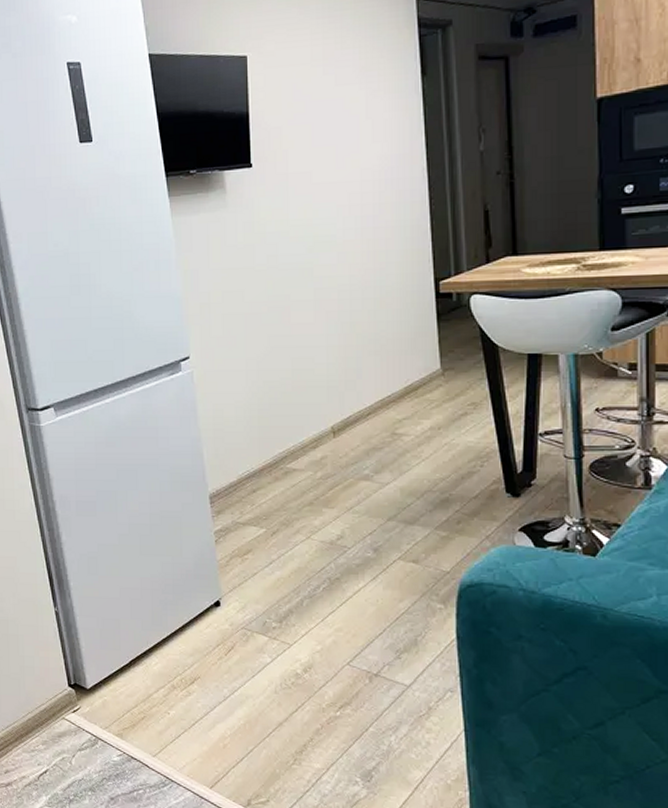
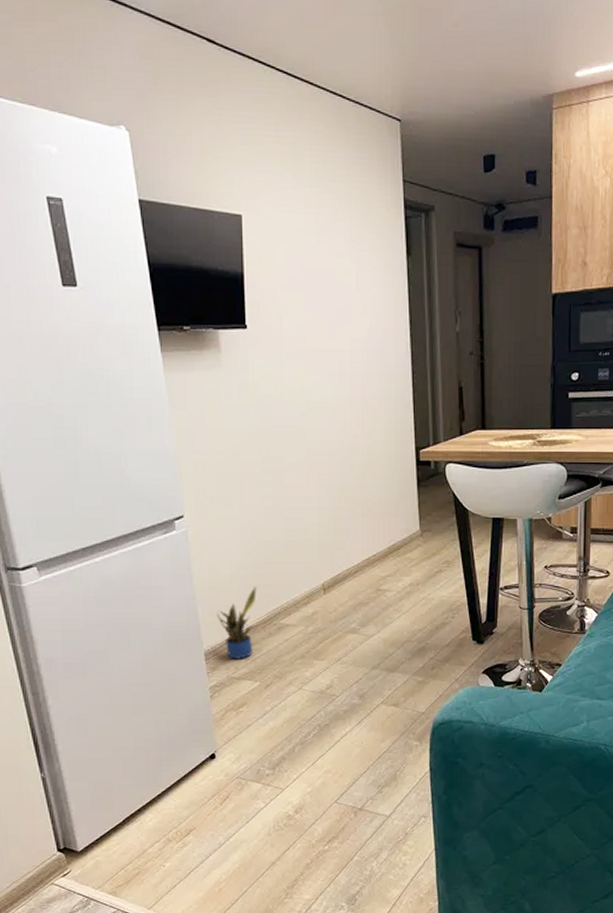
potted plant: none [222,429,262,504] -> present [217,586,257,659]

